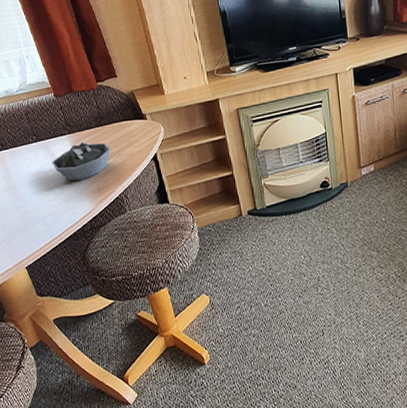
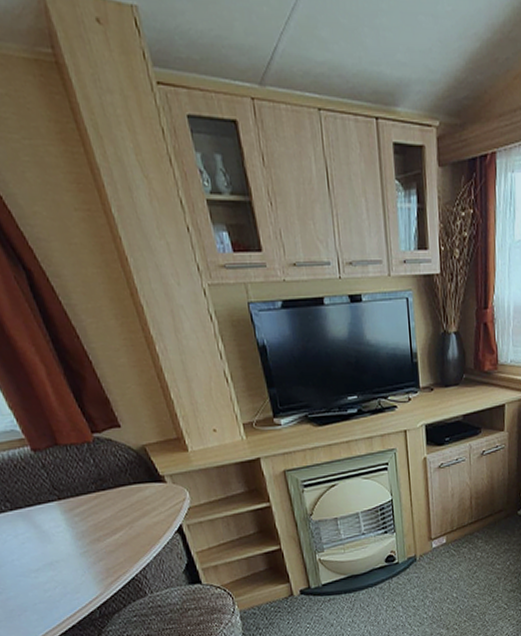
bowl: present [52,140,111,181] -> none [37,508,120,559]

